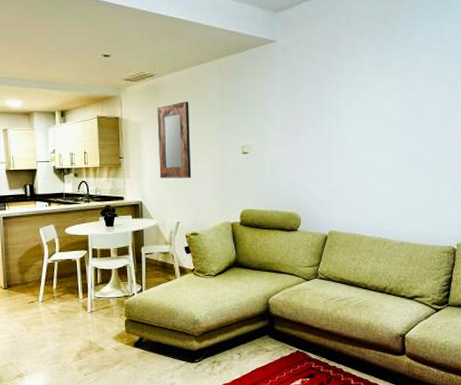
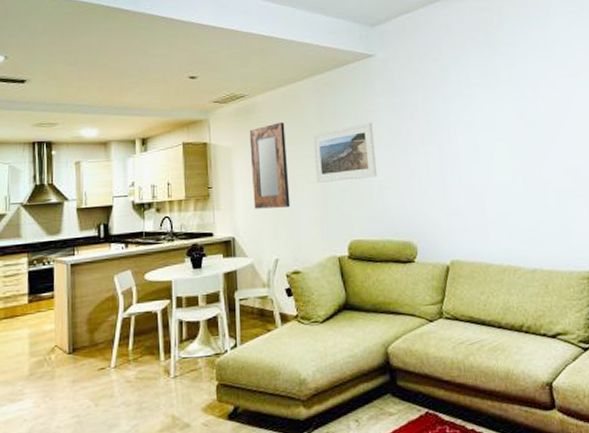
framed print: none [215,105,270,158] -> present [313,122,377,183]

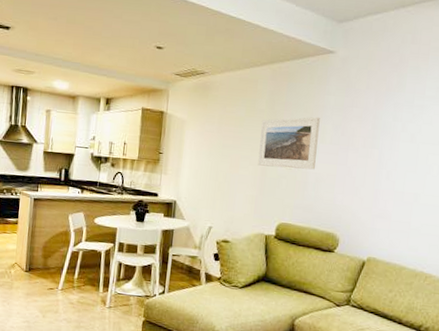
home mirror: present [249,122,291,209] -> none [197,103,238,183]

